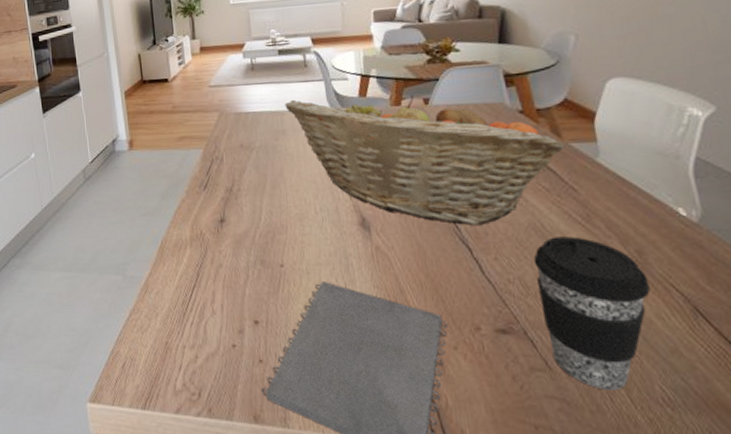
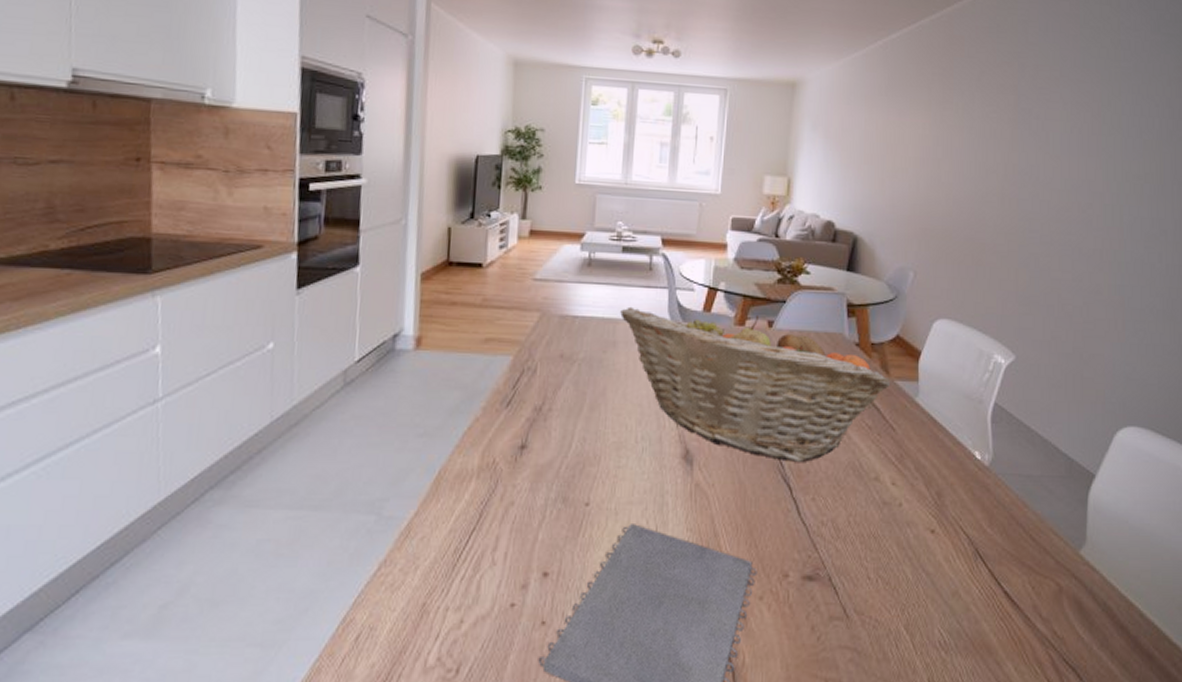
coffee cup: present [533,236,651,391] -> none [848,477,943,637]

